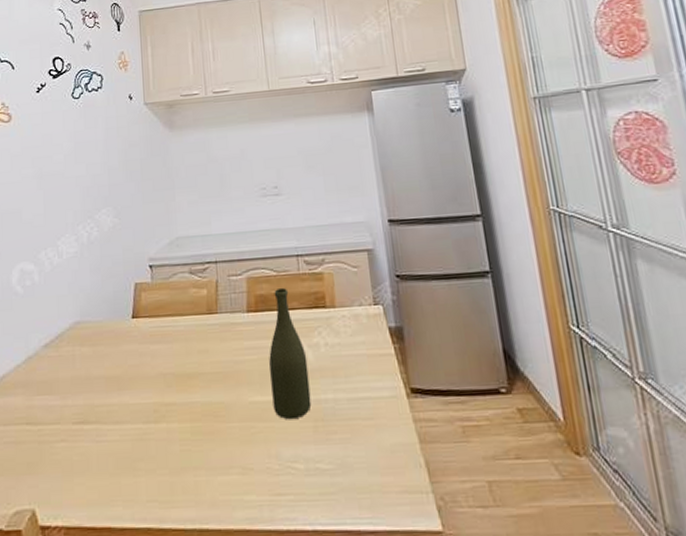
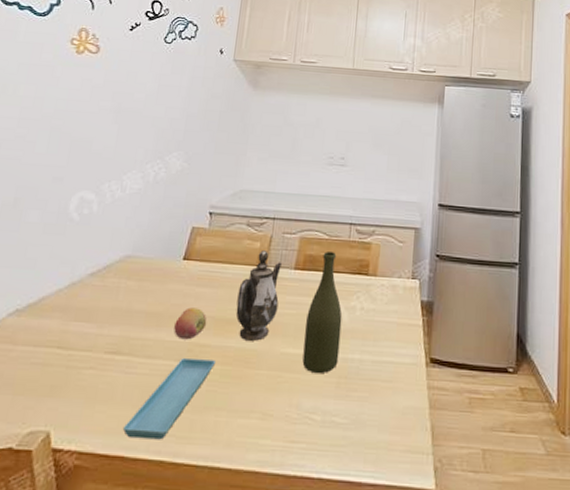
saucer: none [104,418,185,508] -> present [122,358,217,440]
fruit: none [136,366,168,401] -> present [174,307,207,340]
teapot: none [193,297,238,394] -> present [235,250,283,341]

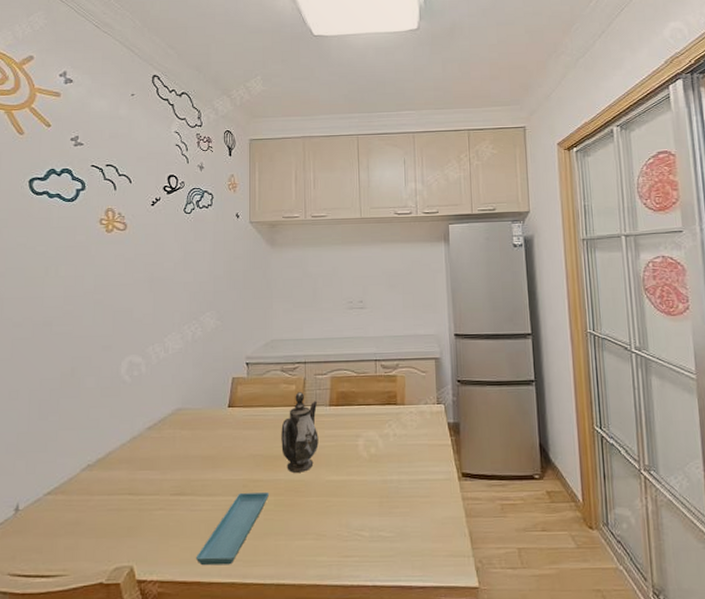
fruit: present [174,307,207,340] -> none [228,448,257,477]
bottle: present [302,251,343,374] -> none [346,386,379,496]

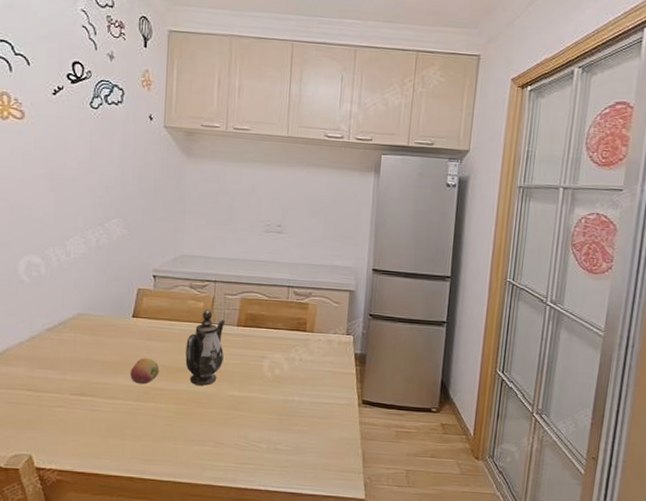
saucer: present [195,493,270,566] -> none [94,399,171,462]
fruit: none [228,448,257,477] -> present [130,358,160,385]

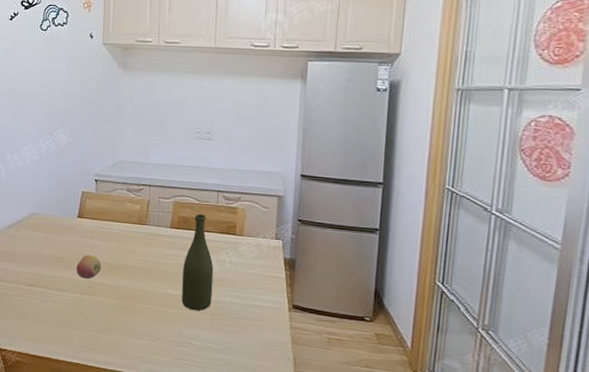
teapot: present [185,310,226,386] -> none [124,212,160,283]
bottle: none [248,310,283,412] -> present [181,213,214,311]

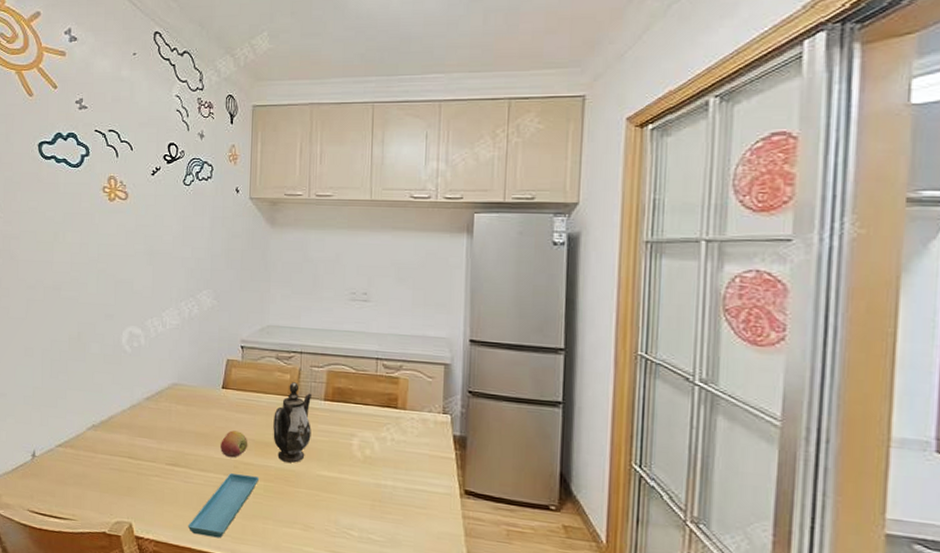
saucer: none [47,293,112,349] -> present [187,473,260,538]
teapot: none [124,212,160,283] -> present [273,382,313,463]
bottle: present [181,213,214,311] -> none [337,384,374,496]

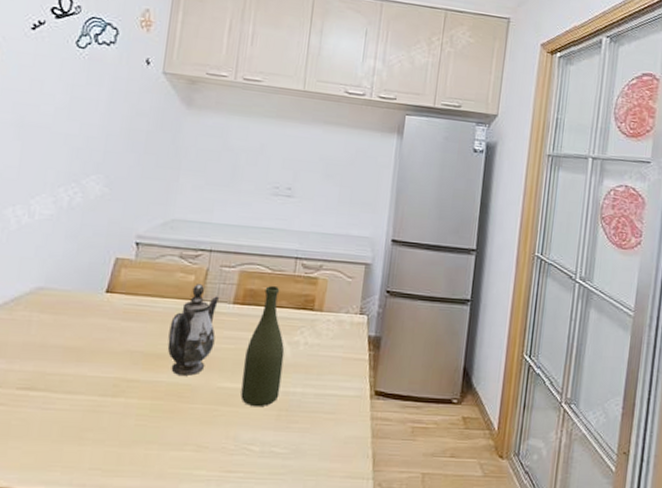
saucer: present [187,473,260,538] -> none [41,394,146,474]
fruit: present [220,430,248,458] -> none [97,342,135,375]
bottle: none [337,384,374,496] -> present [240,285,285,407]

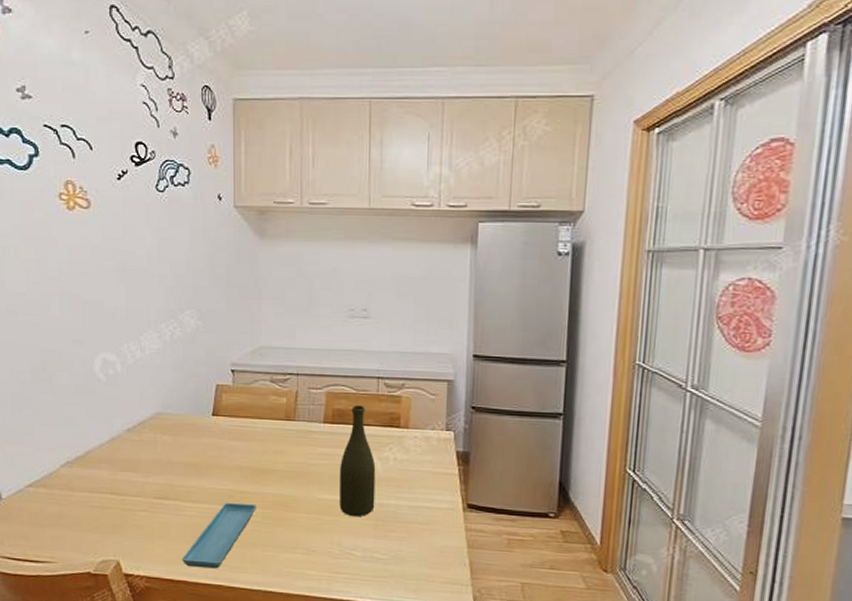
saucer: none [41,394,146,474] -> present [181,503,258,569]
teapot: present [167,284,220,376] -> none [270,406,311,488]

